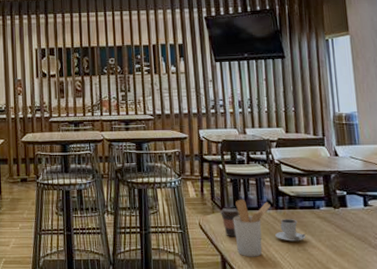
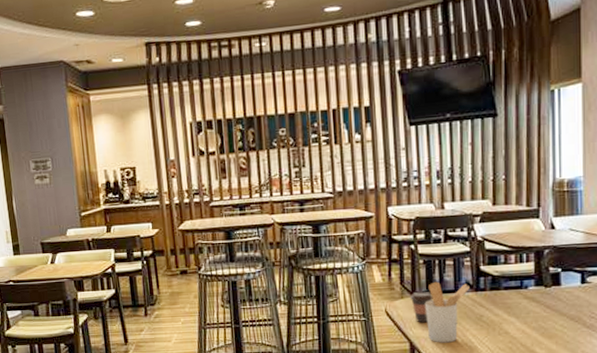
cappuccino: present [275,218,306,241] -> none [473,300,509,325]

